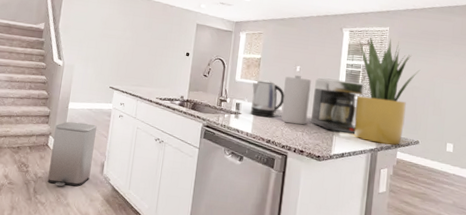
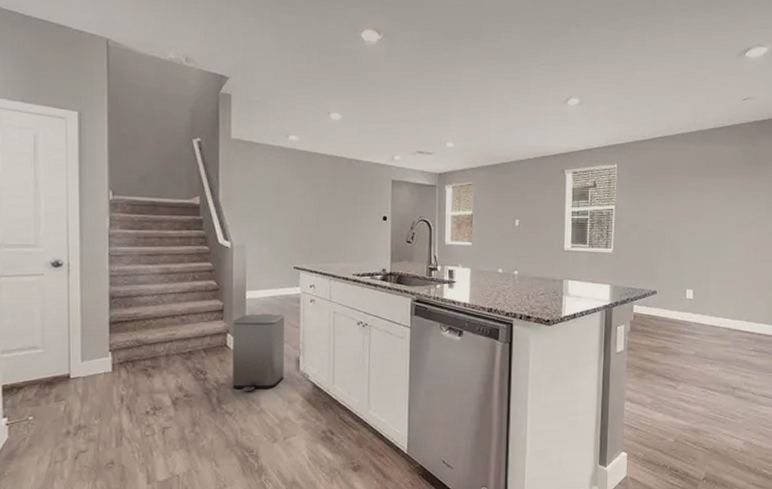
kettle: present [251,80,285,118] -> none [466,240,504,283]
paper towel holder: present [281,75,311,125] -> none [502,230,533,287]
coffee maker: present [311,78,365,134] -> none [537,230,593,290]
planter: present [354,36,421,145] -> none [584,177,654,298]

